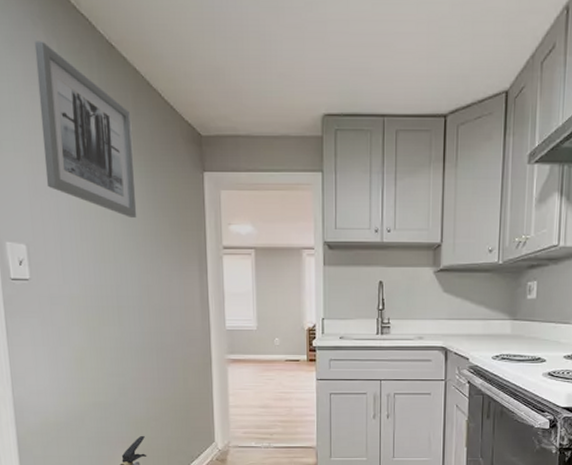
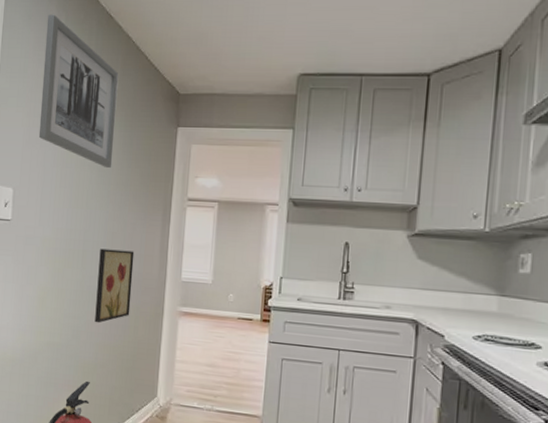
wall art: none [136,303,177,379] -> present [95,248,135,323]

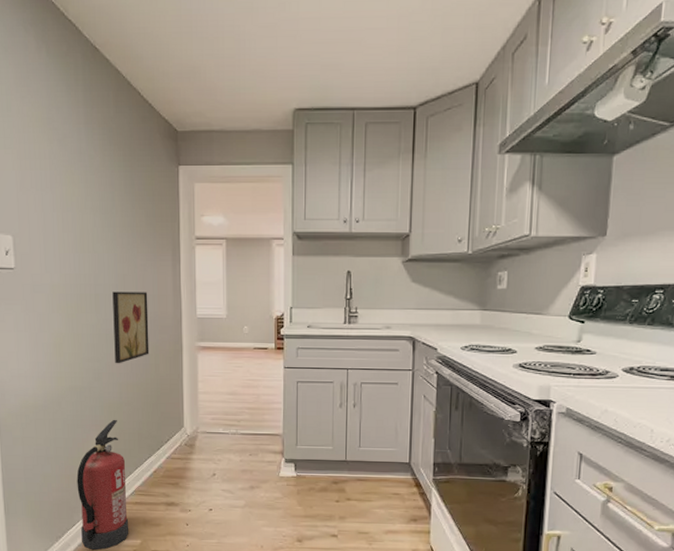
wall art: present [38,14,119,169] -> none [25,46,115,211]

